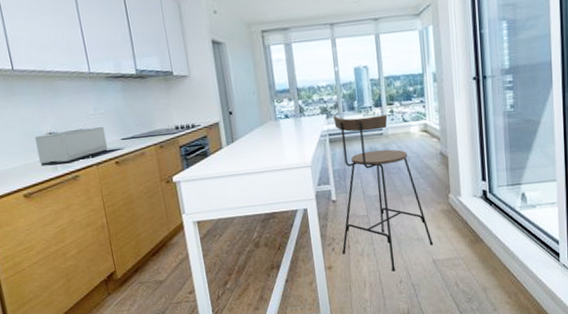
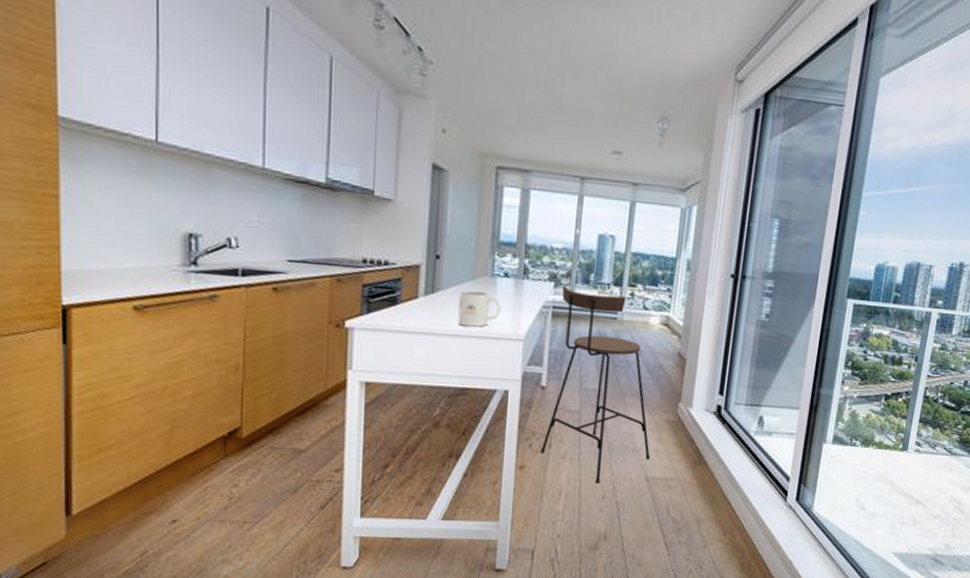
toaster: present [35,126,108,166] -> none [167,233,267,278]
mug: none [253,134,288,164] -> present [457,290,501,327]

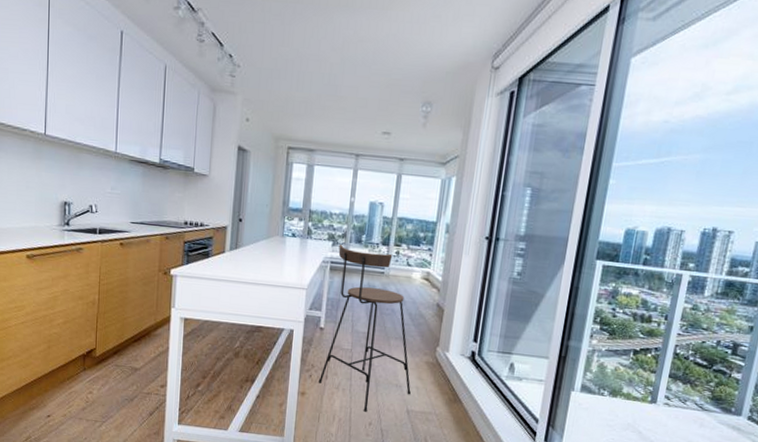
mug: present [457,290,501,327] -> none [255,247,289,277]

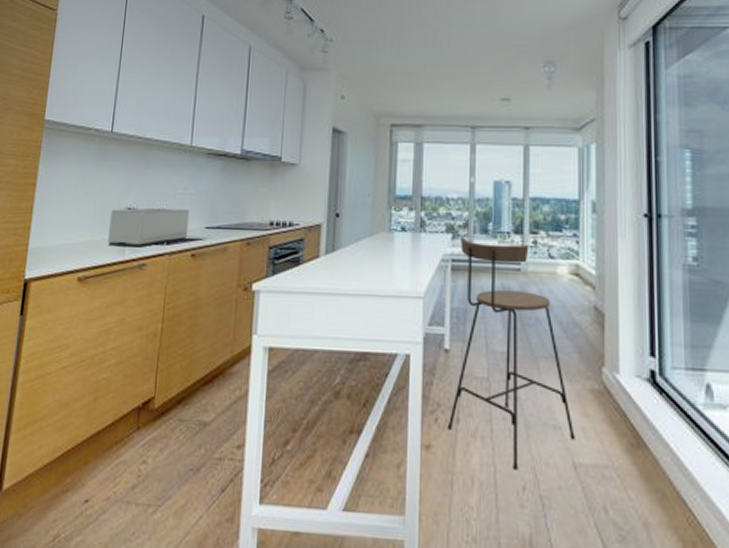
toaster: none [49,202,117,235] -> present [108,207,190,248]

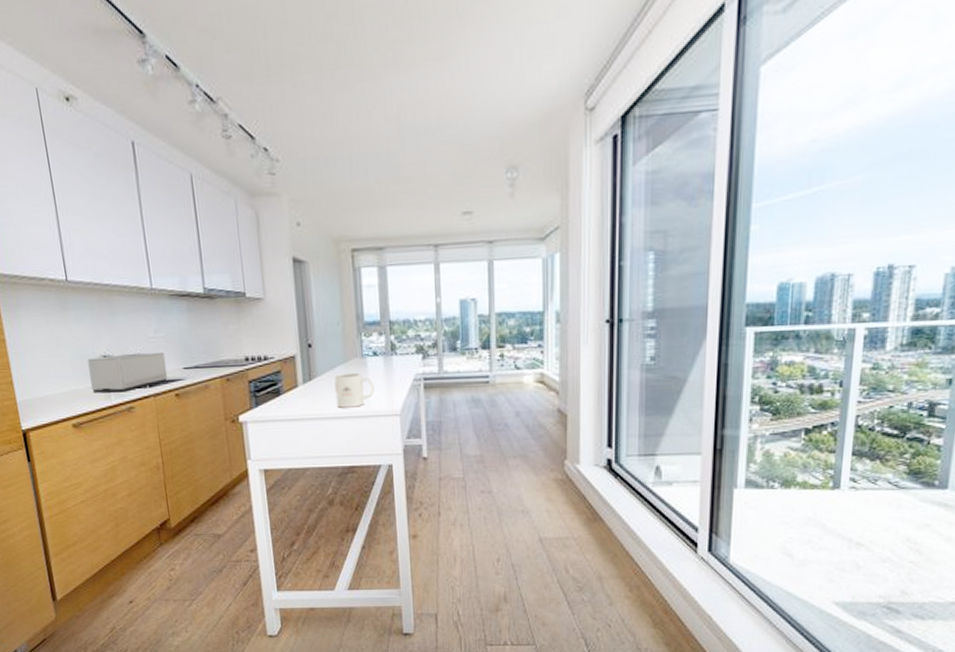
mug: none [357,247,399,285] -> present [334,372,375,408]
bar stool: present [447,237,575,470] -> none [430,356,541,547]

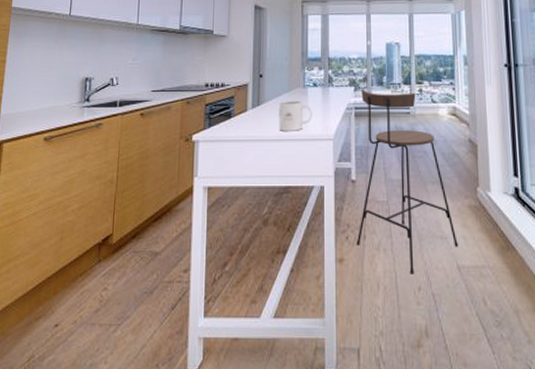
toaster: present [87,351,168,393] -> none [69,76,138,110]
bar stool: none [430,356,541,547] -> present [356,89,458,275]

